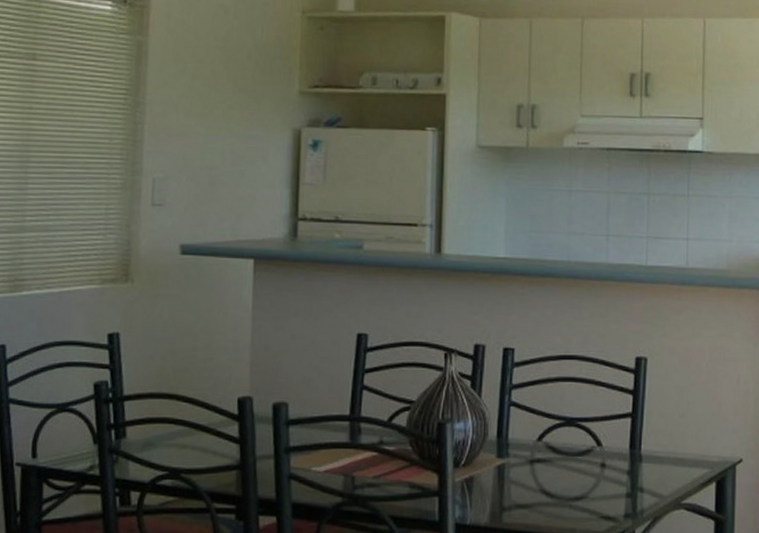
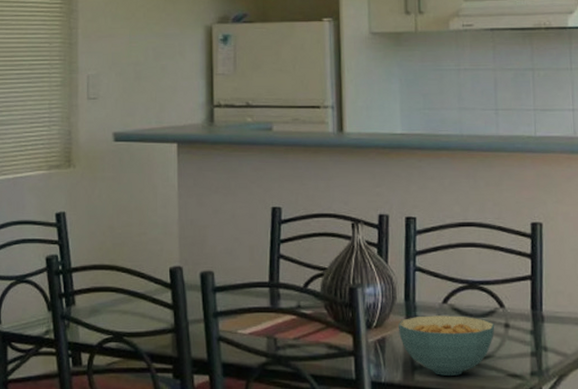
cereal bowl: none [487,454,591,517] -> present [398,315,495,376]

